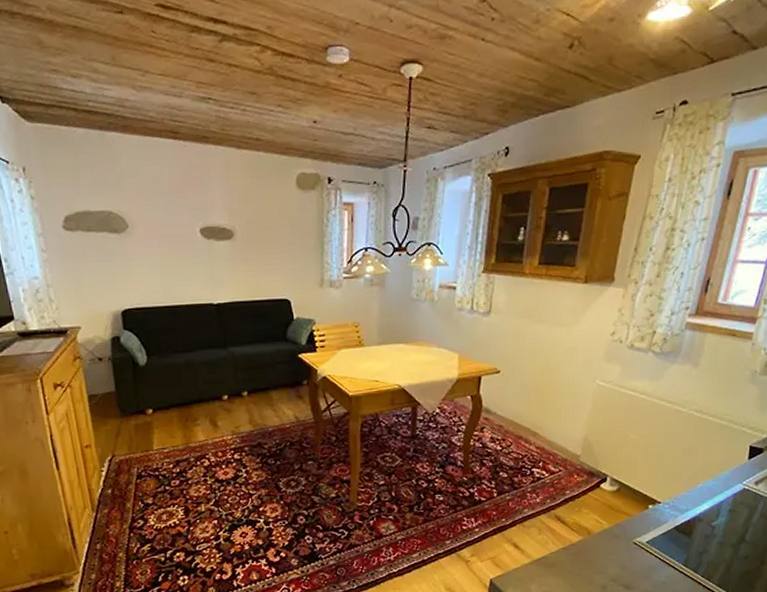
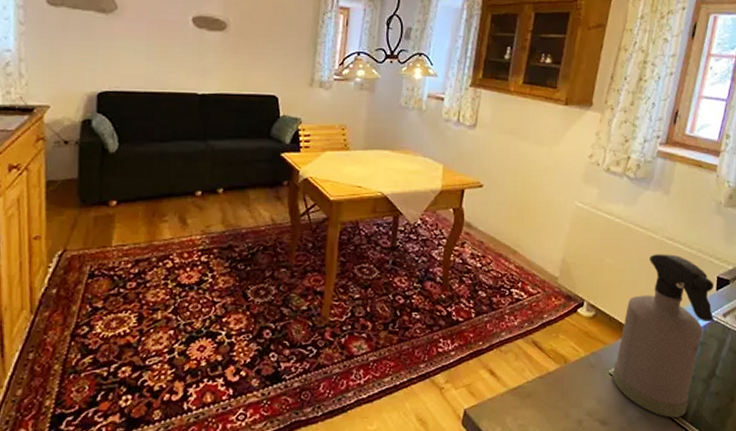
spray bottle: none [636,426,745,581] -> present [612,254,714,418]

